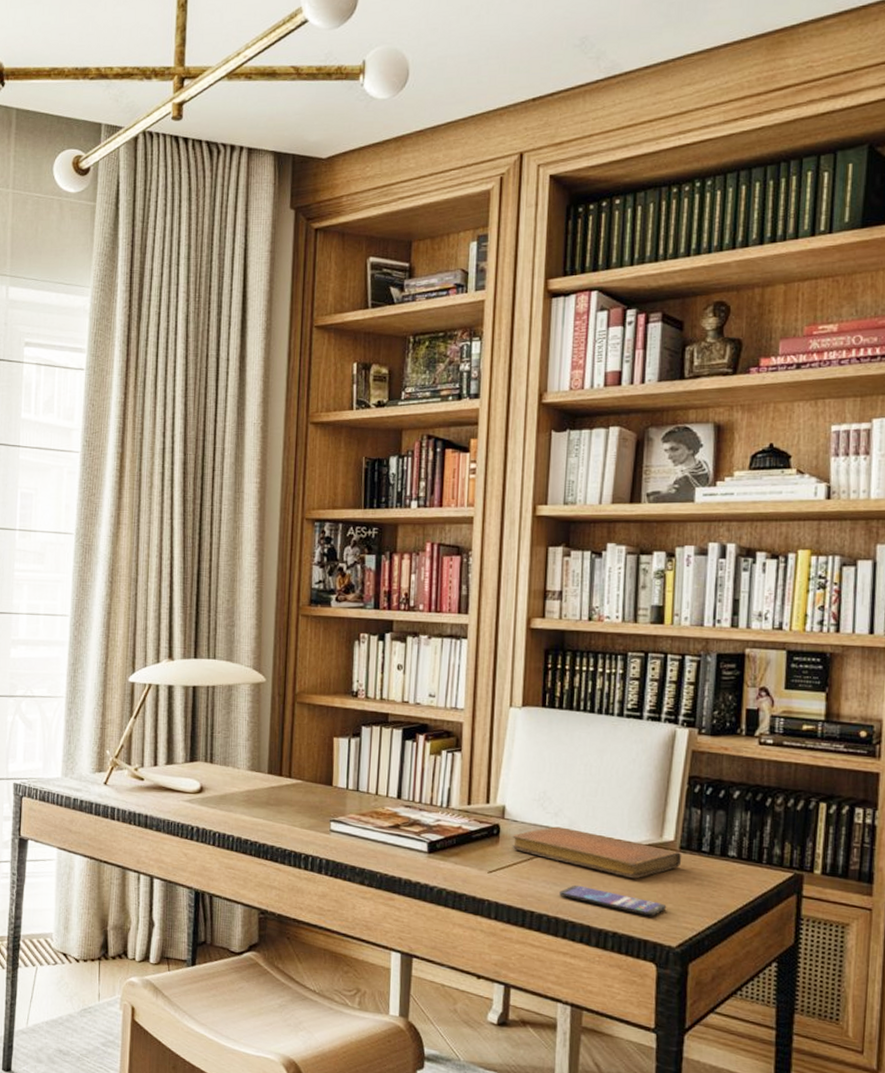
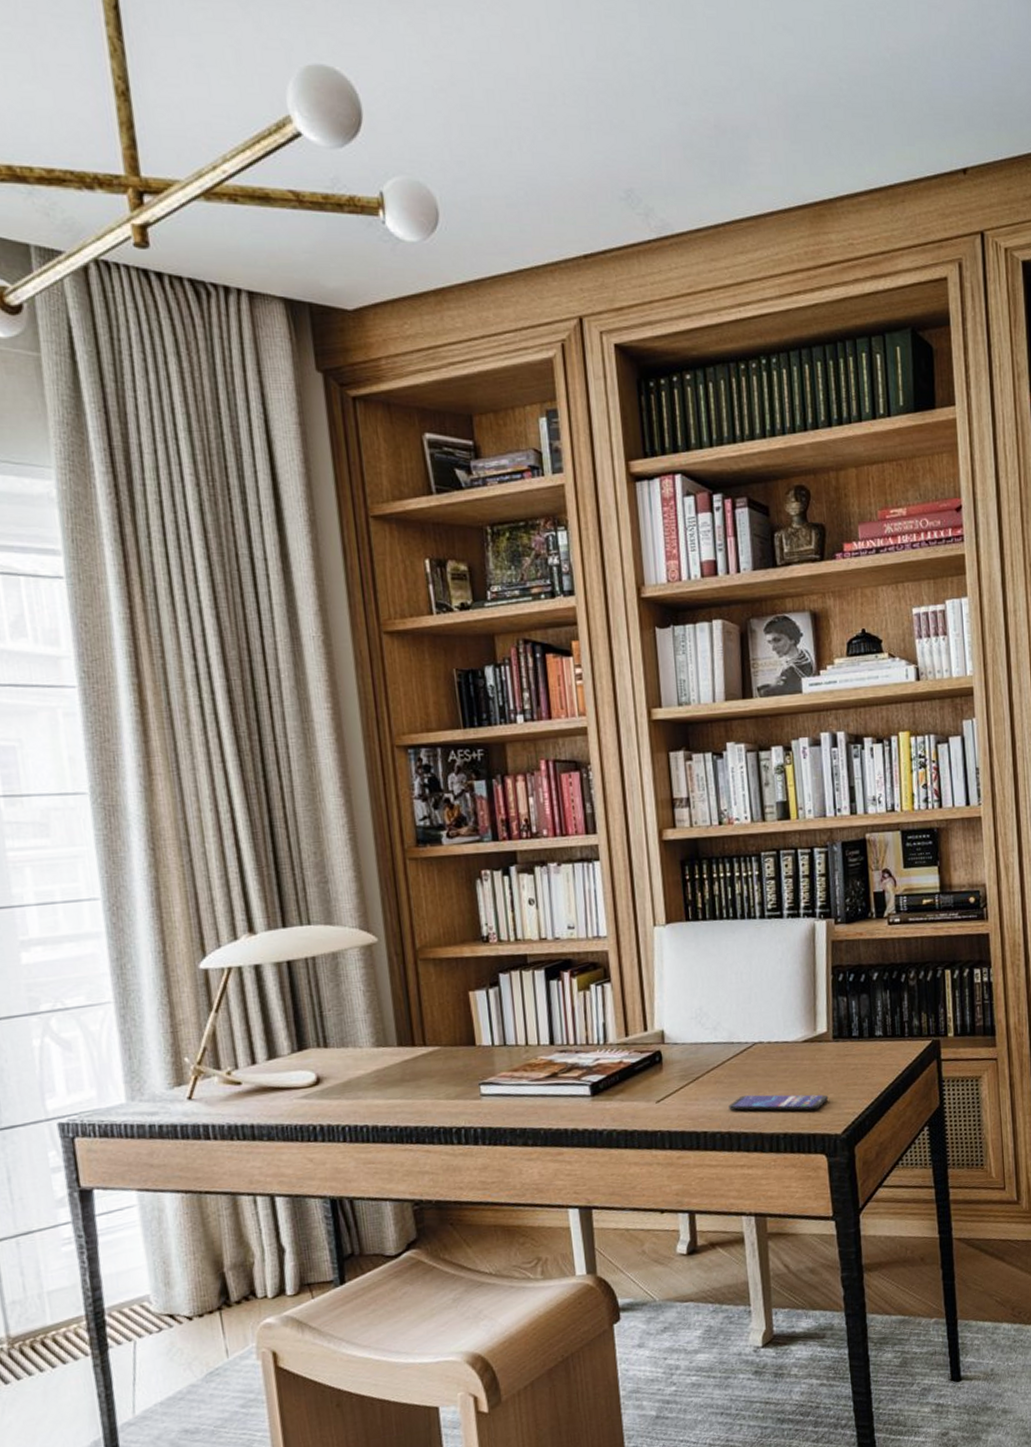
notebook: present [512,826,682,879] -> none [675,1040,836,1077]

